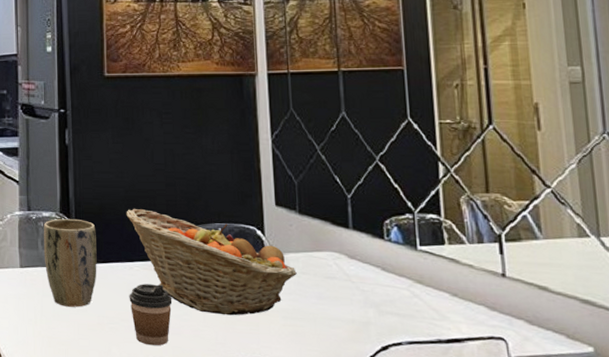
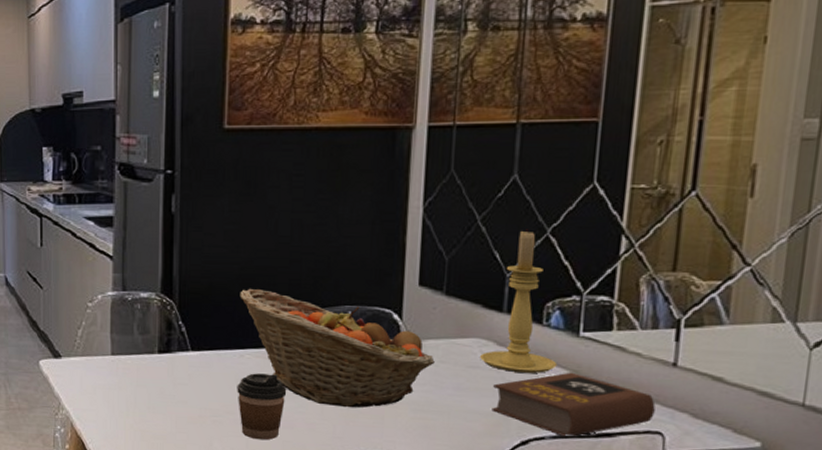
plant pot: present [43,219,97,307] -> none [139,300,203,399]
candle holder: none [335,157,403,283] -> present [480,229,558,373]
book: none [350,282,495,343] -> present [491,372,656,437]

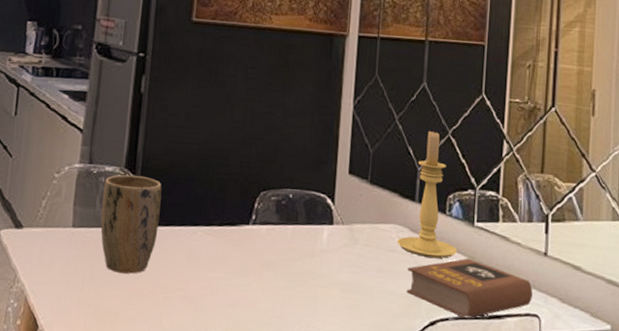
plant pot: none [139,300,203,399] -> present [100,175,162,274]
coffee cup: present [237,373,287,440] -> none [188,250,233,318]
fruit basket: present [240,288,435,408] -> none [196,168,360,287]

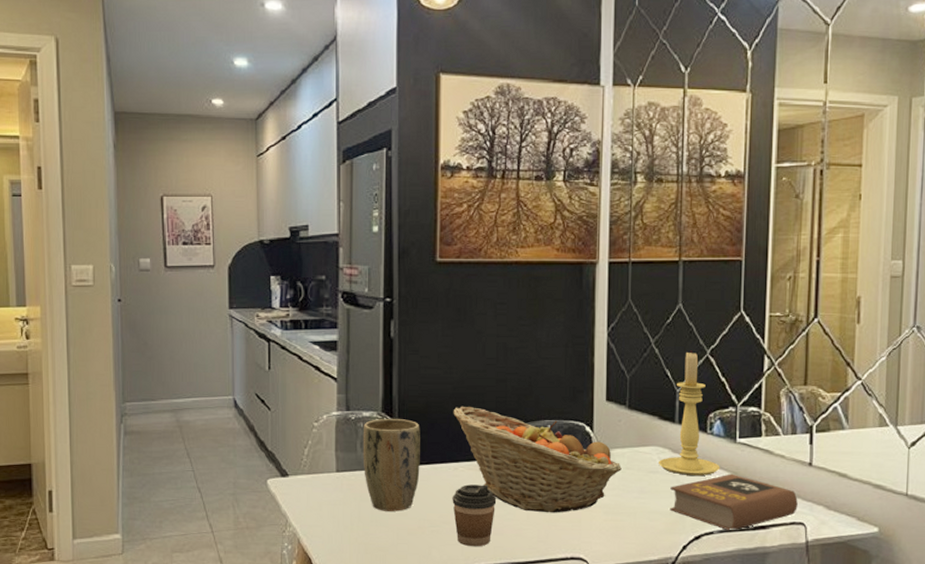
coffee cup: none [188,250,233,318] -> present [452,484,497,547]
fruit basket: none [196,168,360,287] -> present [453,406,622,513]

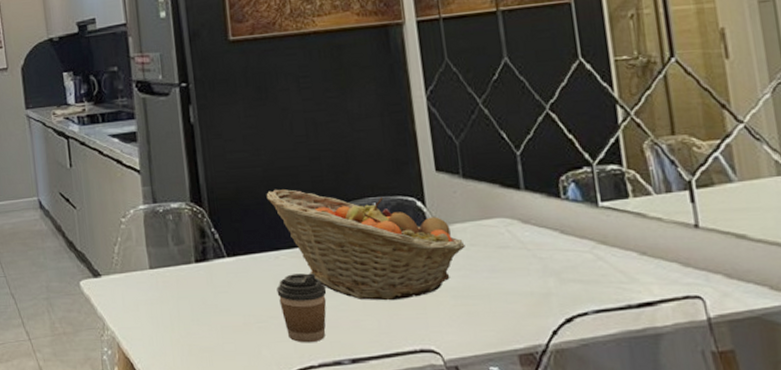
plant pot: present [363,419,420,511] -> none [172,208,239,308]
candle holder: present [659,350,720,476] -> none [508,107,584,249]
book: present [670,473,798,531] -> none [526,243,689,311]

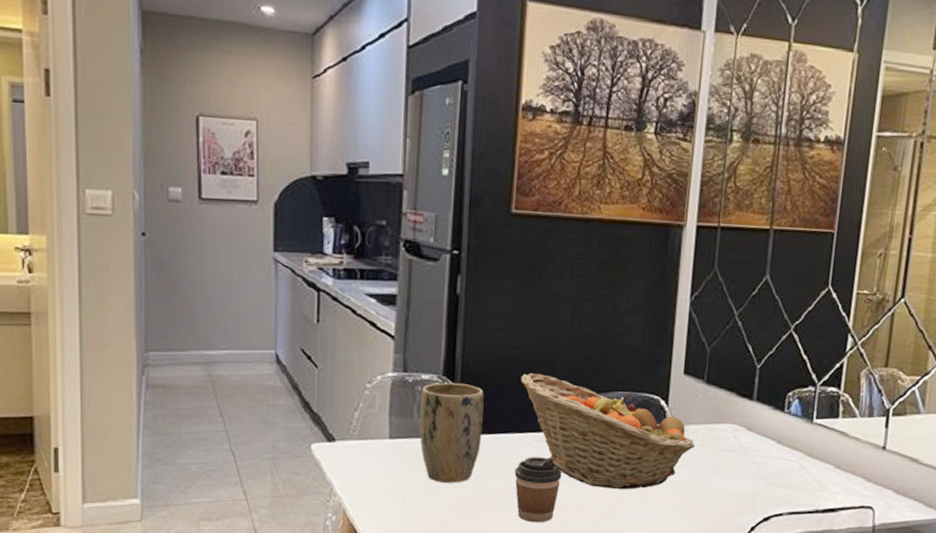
plant pot: none [172,208,239,308] -> present [419,383,484,483]

